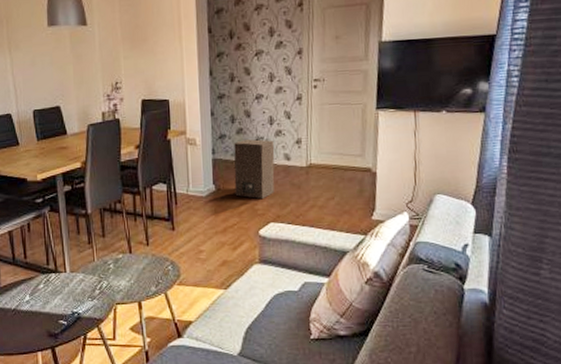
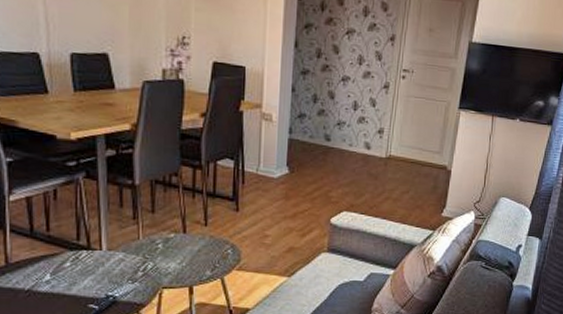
speaker: present [234,139,275,200] -> none [309,122,356,187]

